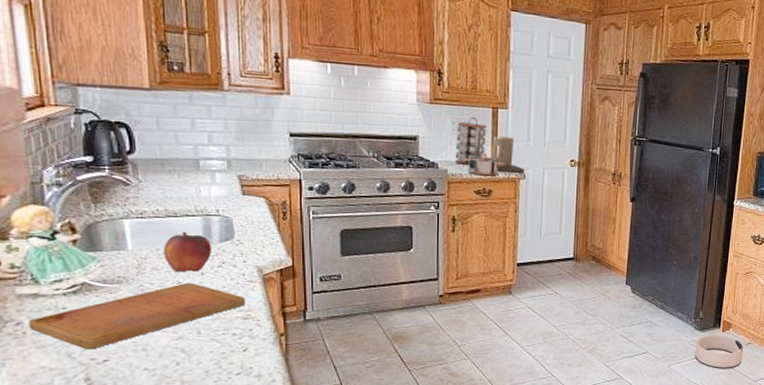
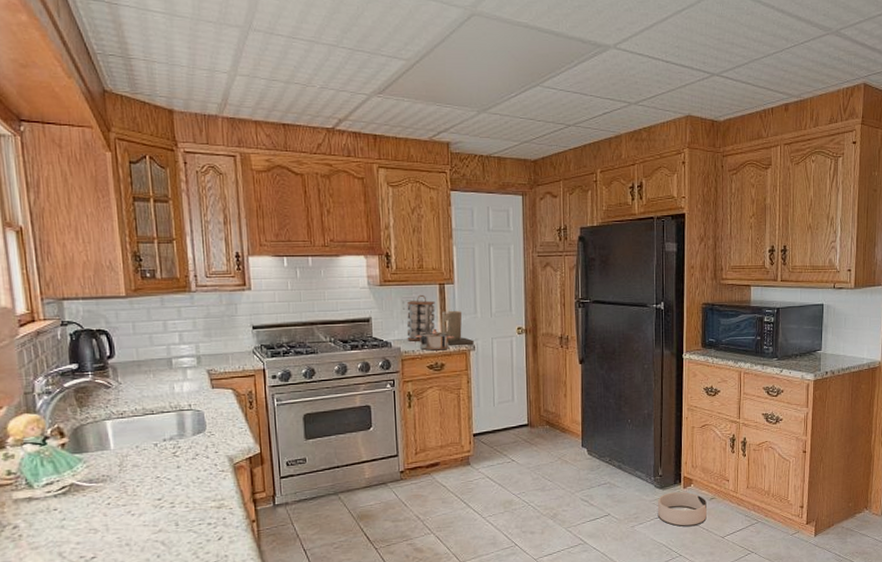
cutting board: present [28,282,245,349] -> none [24,476,218,548]
fruit: present [163,231,213,273] -> none [142,427,187,468]

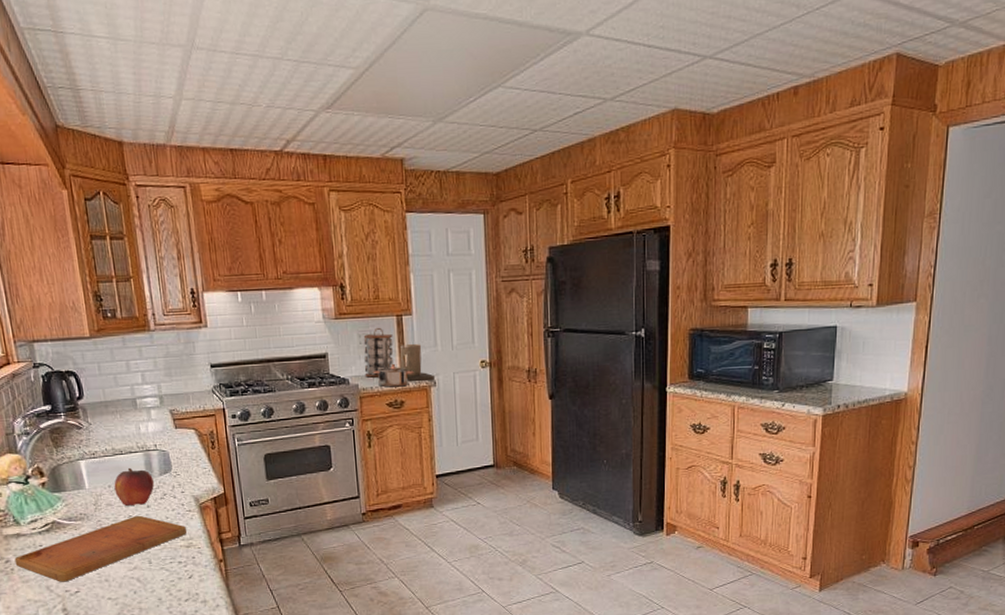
cutting board: none [24,476,218,548] -> present [14,515,186,582]
fruit: none [142,427,187,468] -> present [114,467,155,507]
pet bowl: present [657,492,707,527] -> none [636,539,693,578]

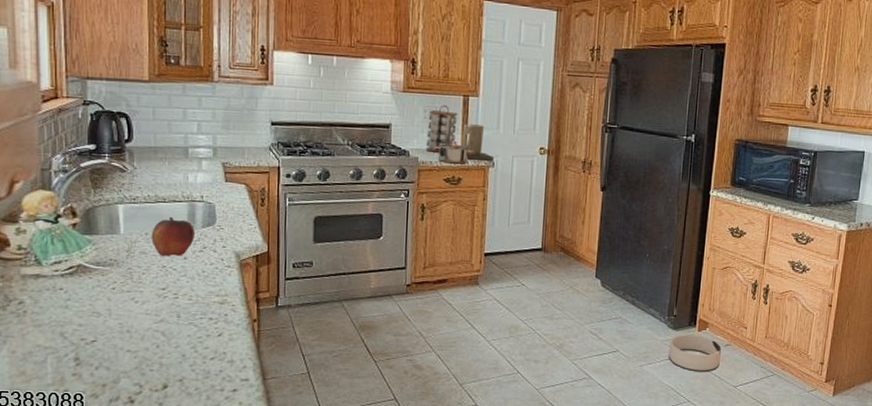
cutting board: present [14,515,186,582] -> none [29,266,222,330]
pet bowl: none [636,539,693,578] -> present [668,334,721,372]

